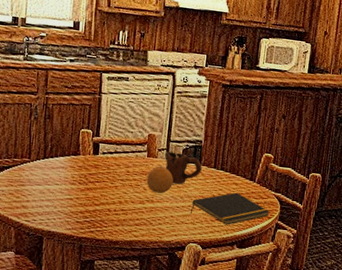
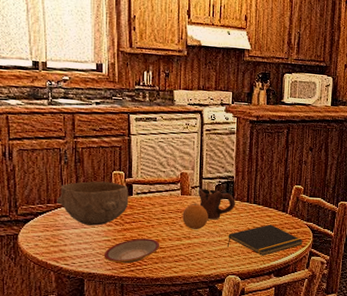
bowl: none [23,138,95,184] -> present [57,181,129,226]
plate: none [64,198,122,224] -> present [103,238,160,264]

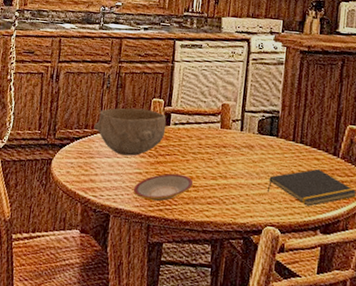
fruit: present [182,203,208,229] -> none [220,138,249,169]
mug: present [198,188,235,220] -> none [239,122,280,159]

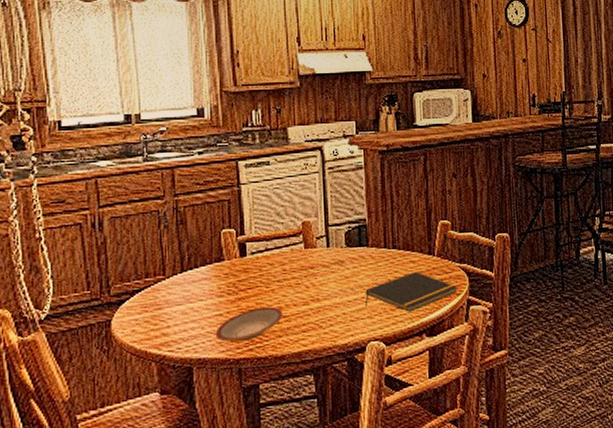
bowl: present [94,108,167,156] -> none [156,243,243,299]

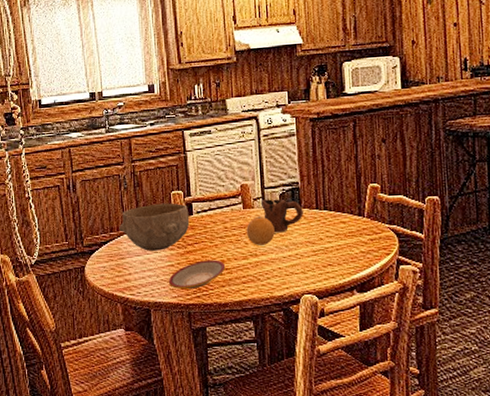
bowl: none [156,243,243,299] -> present [119,203,190,251]
fruit: none [308,256,339,289] -> present [246,216,275,245]
mug: none [325,237,371,275] -> present [261,199,303,233]
notepad: present [365,271,458,312] -> none [299,231,388,269]

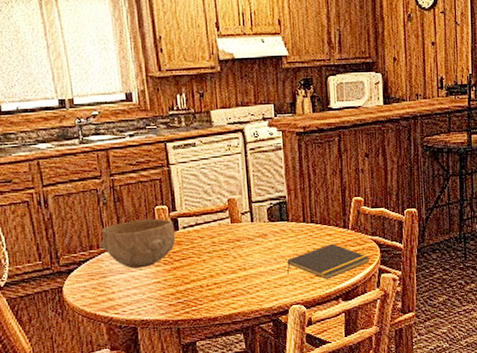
plate: present [168,260,226,290] -> none [155,275,215,306]
fruit: present [246,216,275,245] -> none [235,230,263,259]
mug: present [261,199,303,233] -> none [249,212,291,247]
notepad: none [299,231,388,269] -> present [287,243,370,280]

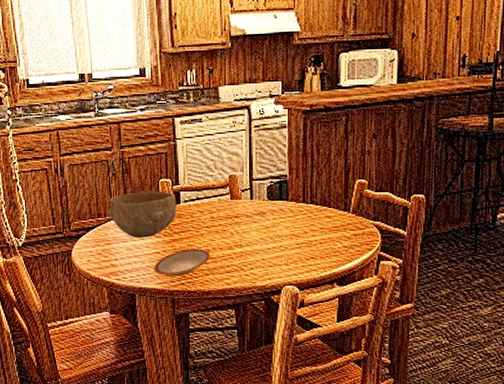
plate: none [155,275,215,306] -> present [153,249,211,277]
notepad: present [287,243,370,280] -> none [283,226,370,262]

